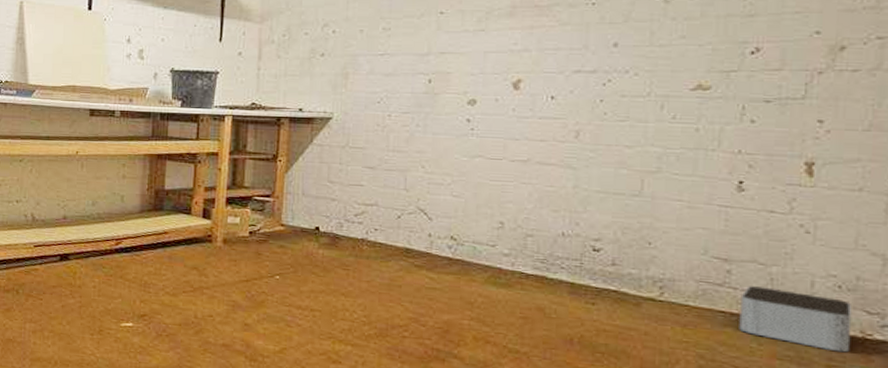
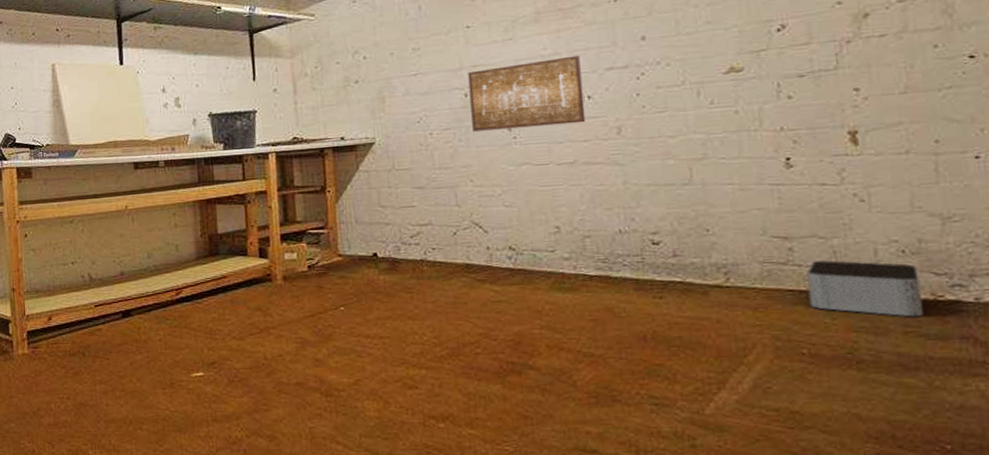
wall art: none [432,54,549,123] -> present [467,55,586,132]

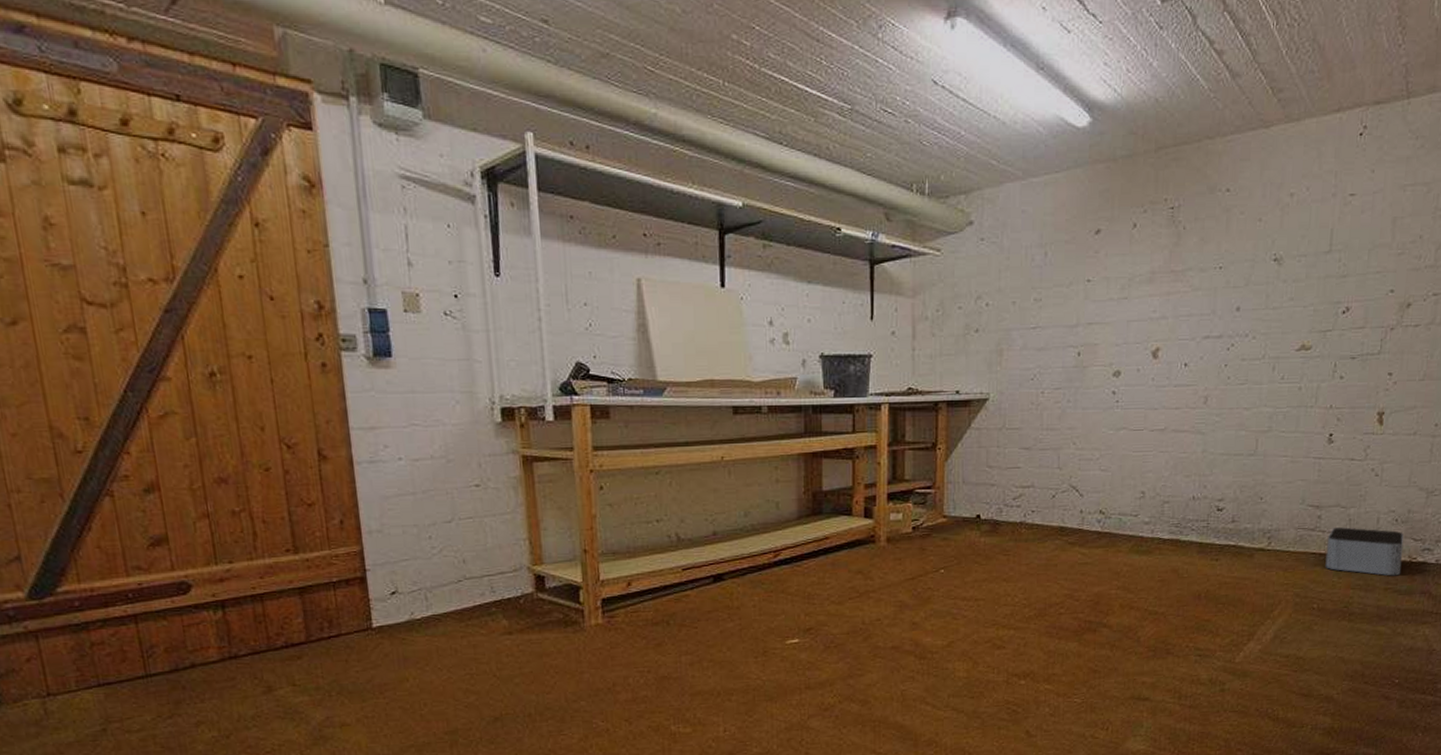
wall art: present [467,55,586,132] -> none [1081,321,1183,393]

